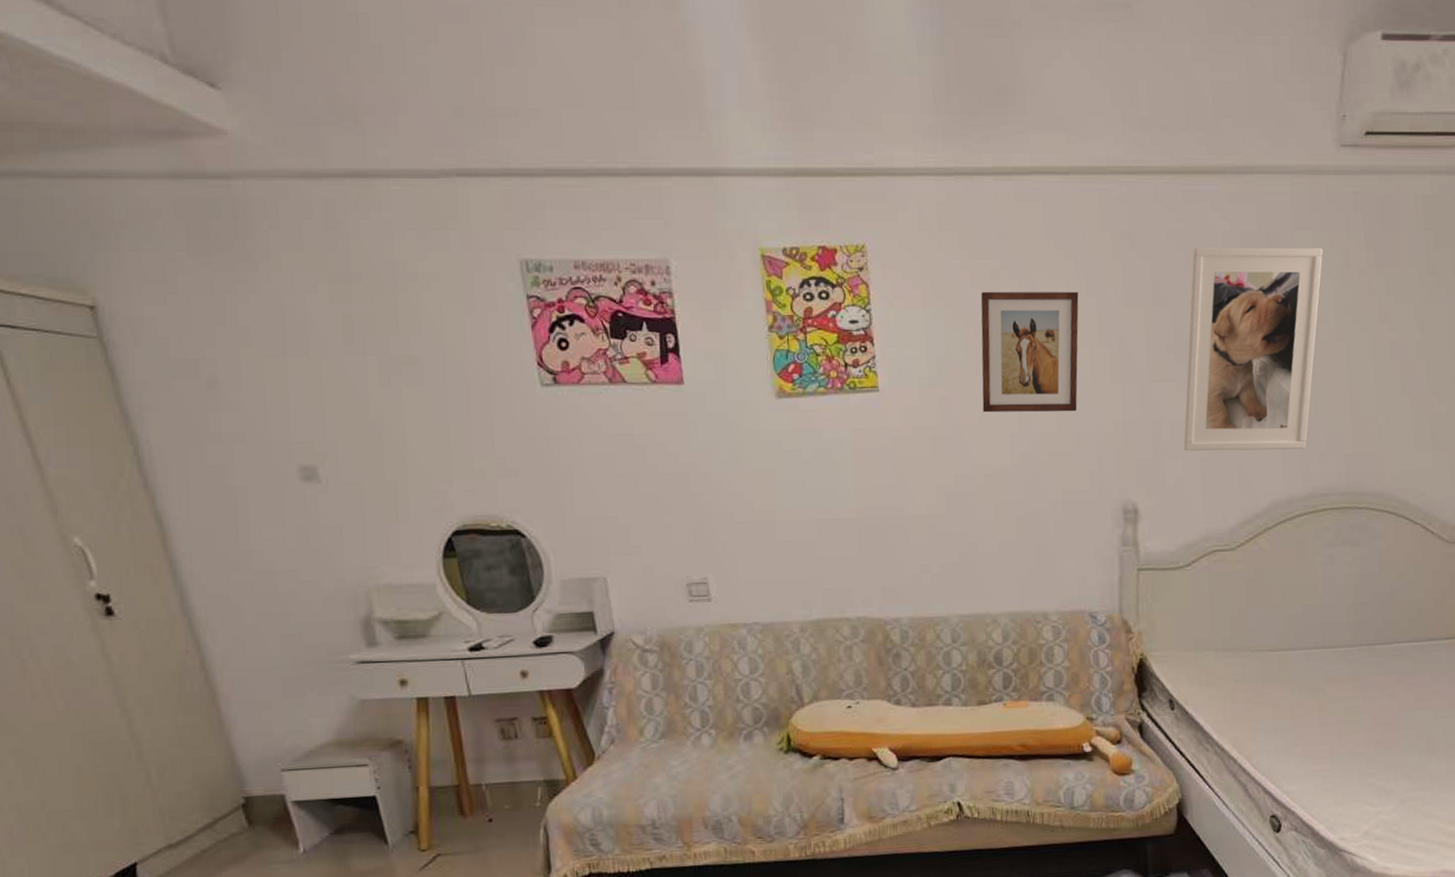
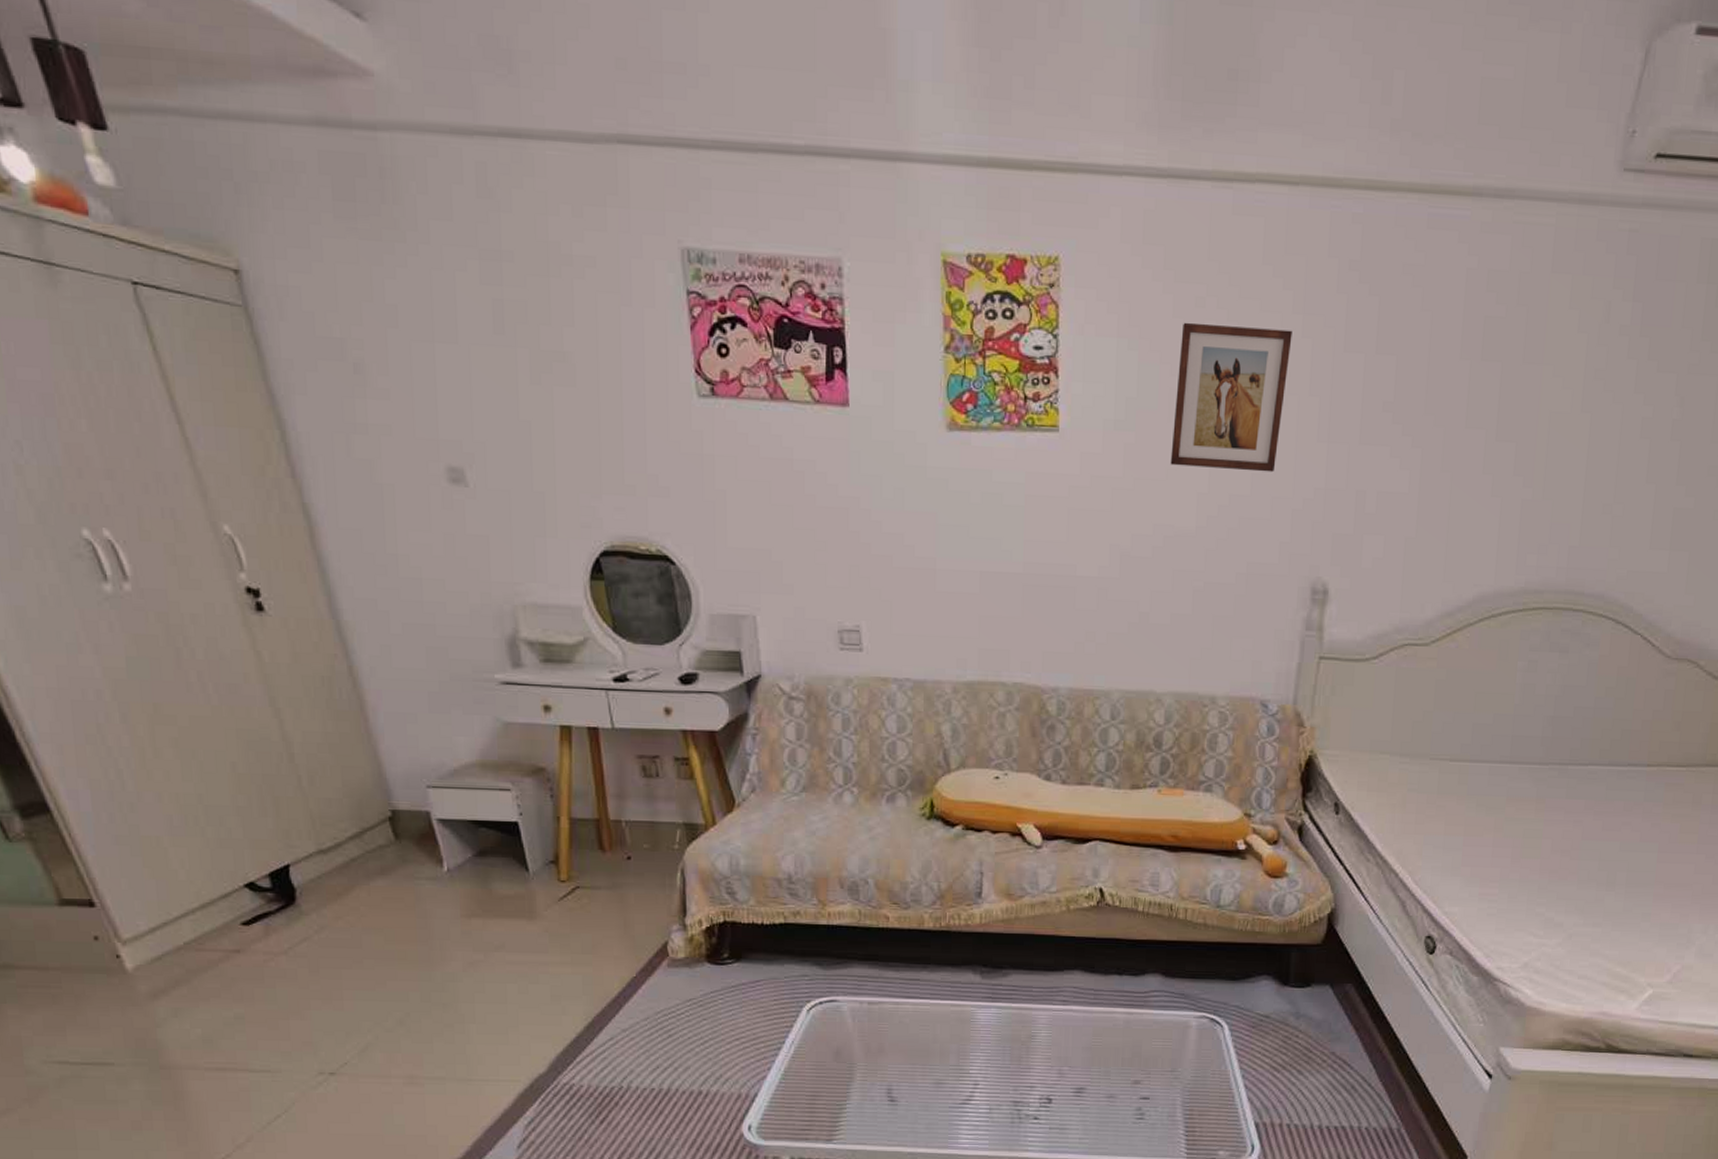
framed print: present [1183,247,1323,451] -> none [1387,286,1582,538]

